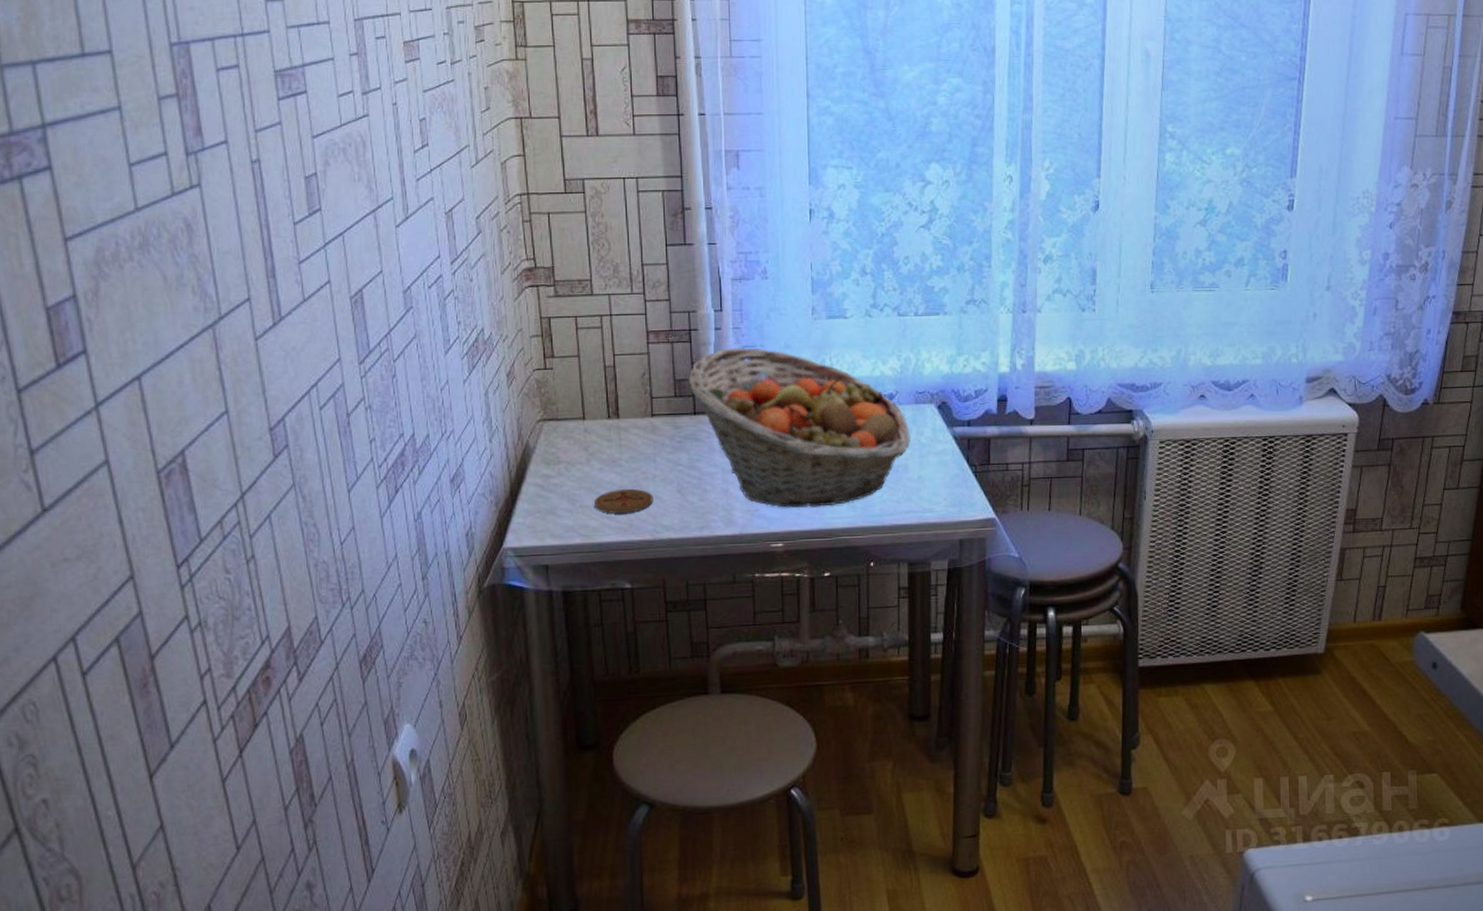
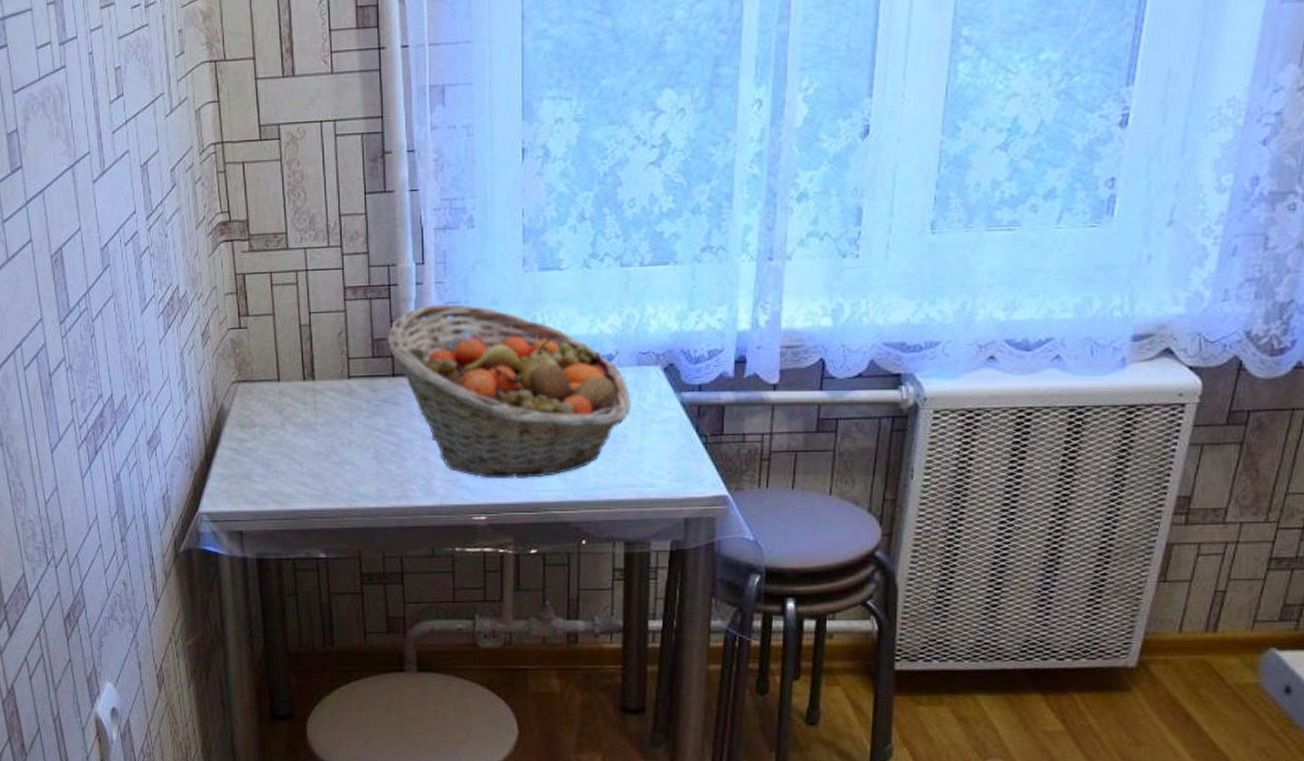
coaster: present [594,489,653,513] -> none [289,455,349,480]

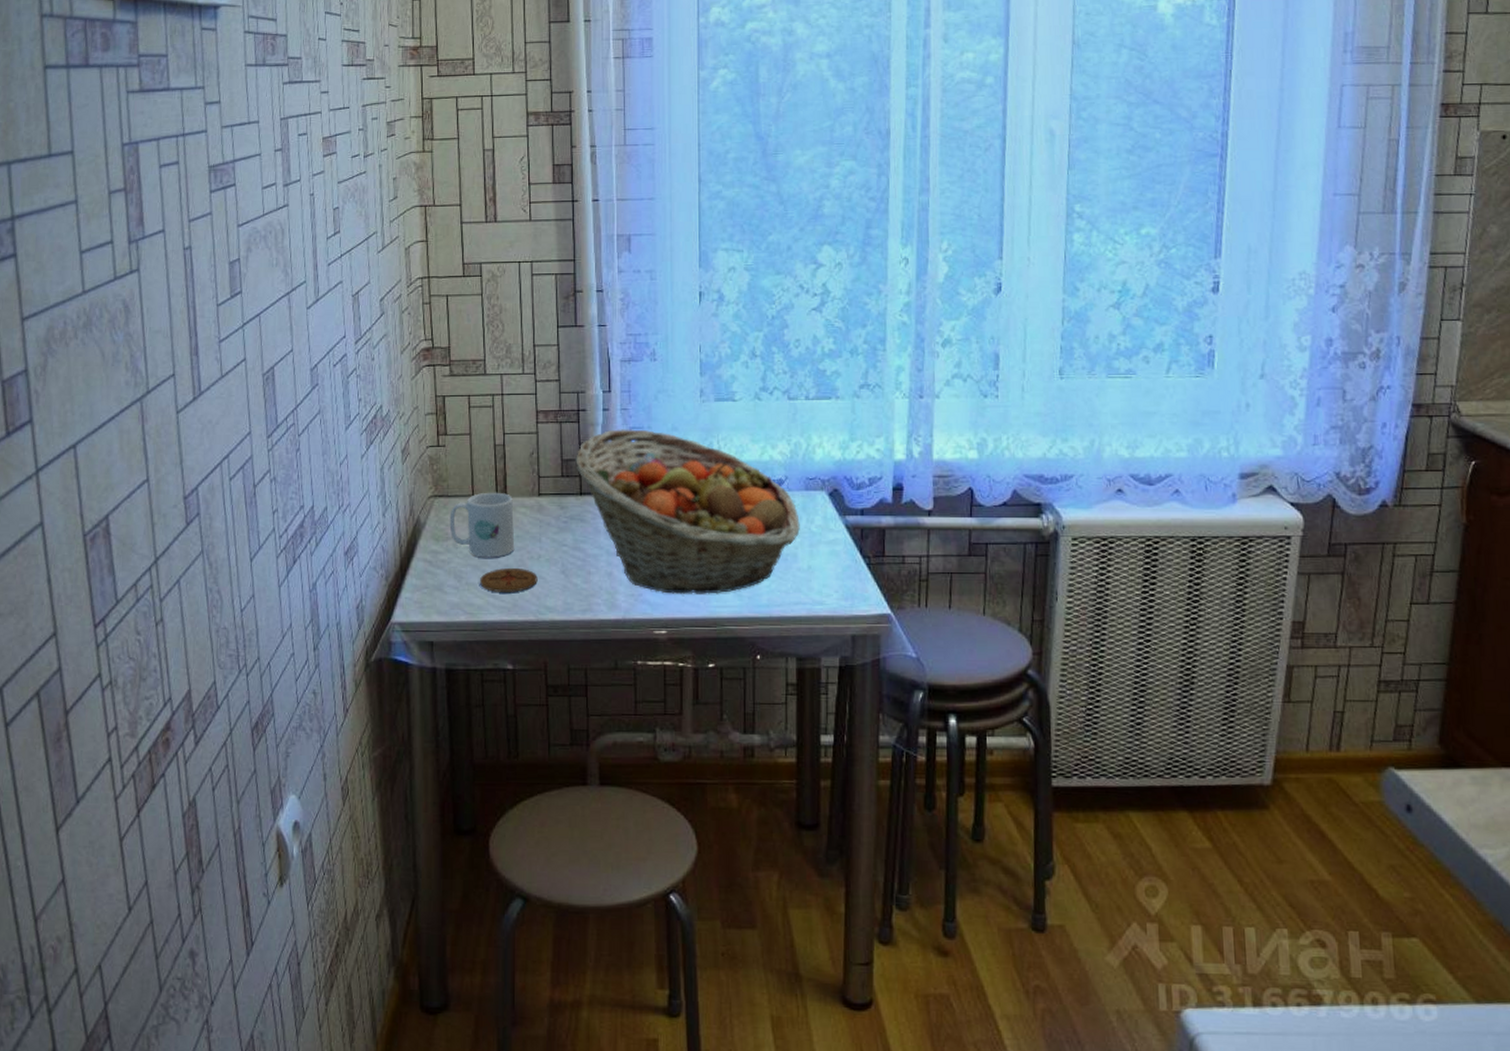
mug: none [255,375,325,445] -> present [449,492,515,558]
coaster: none [289,455,349,480] -> present [480,568,538,592]

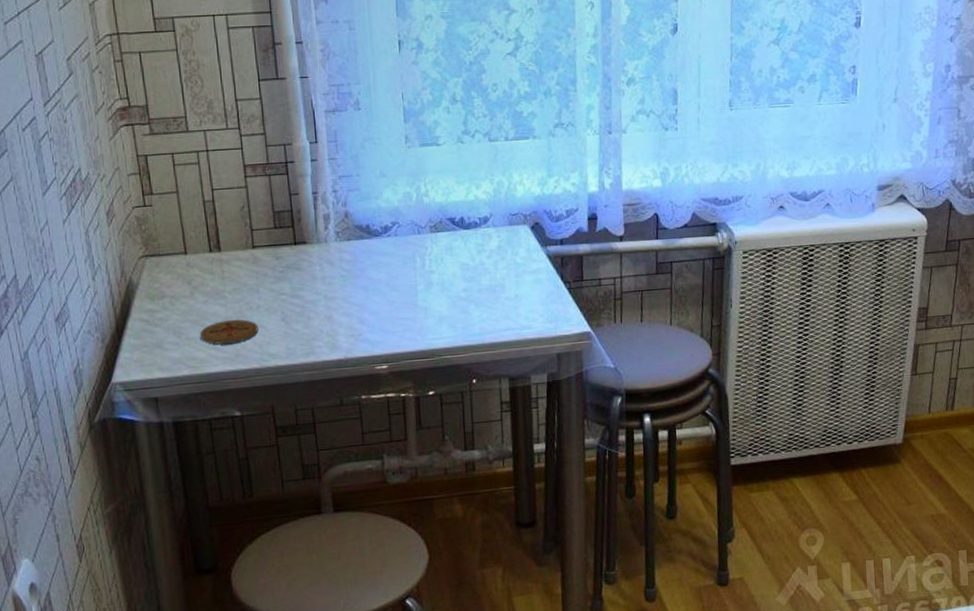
mug: present [449,492,515,558] -> none [163,247,233,313]
fruit basket: present [575,429,800,594] -> none [287,178,506,331]

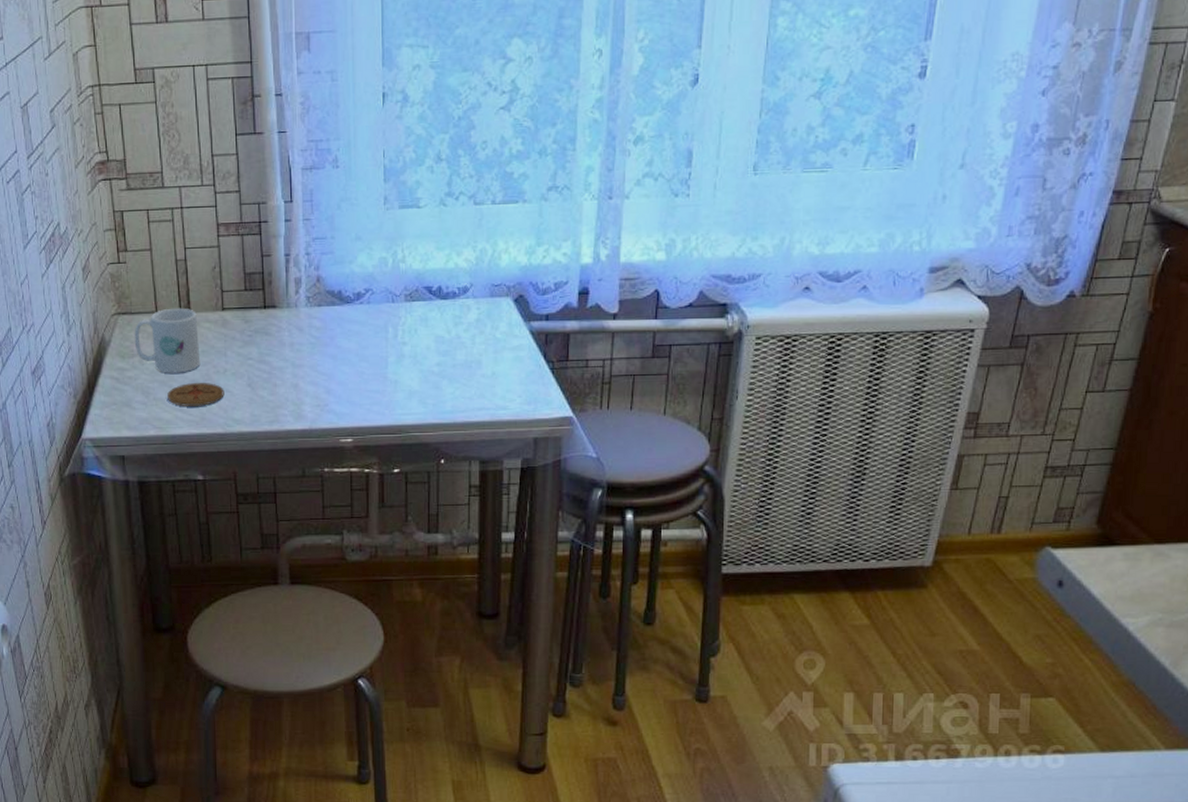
mug: none [163,247,233,313] -> present [134,308,201,374]

